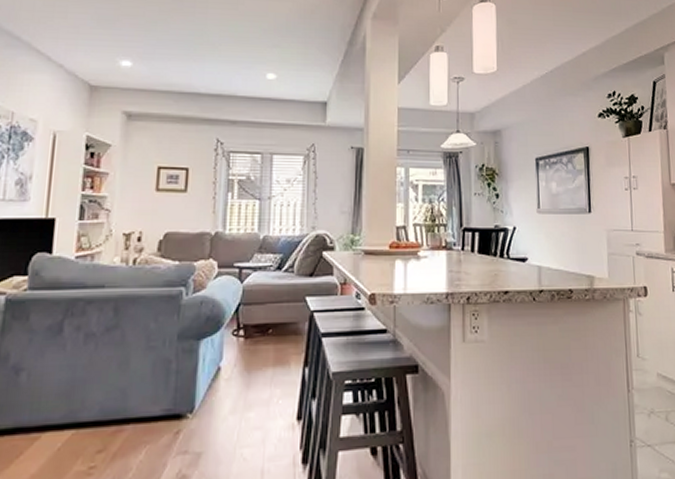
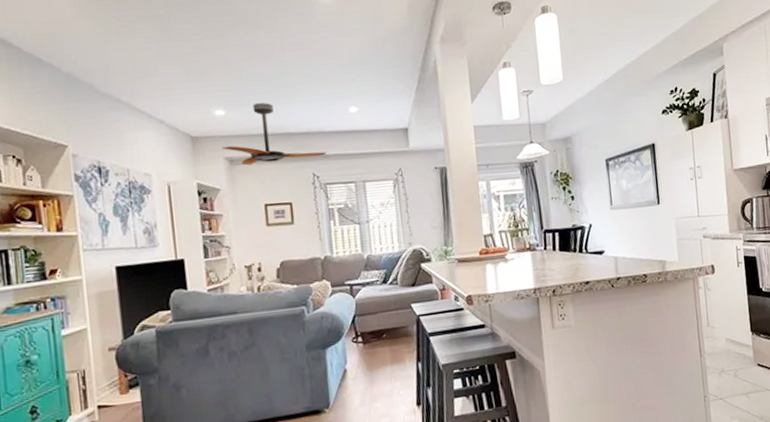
ceiling fan: none [121,58,235,123] -> present [221,103,327,166]

